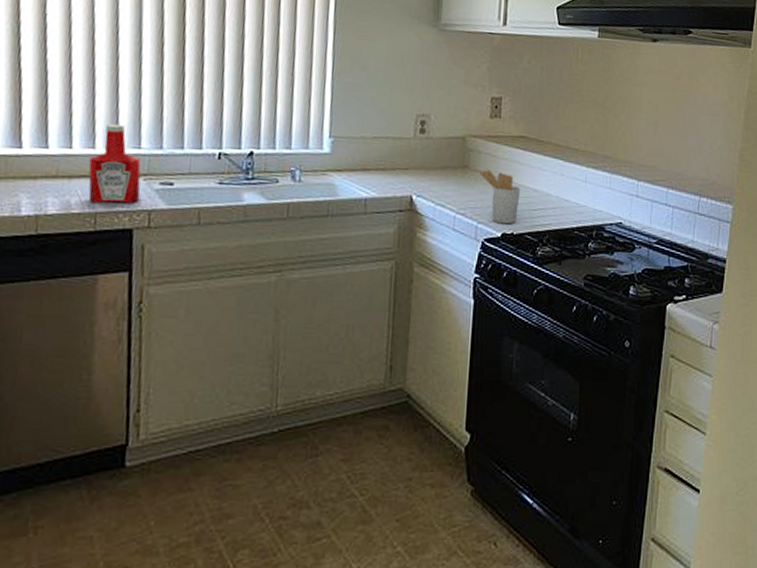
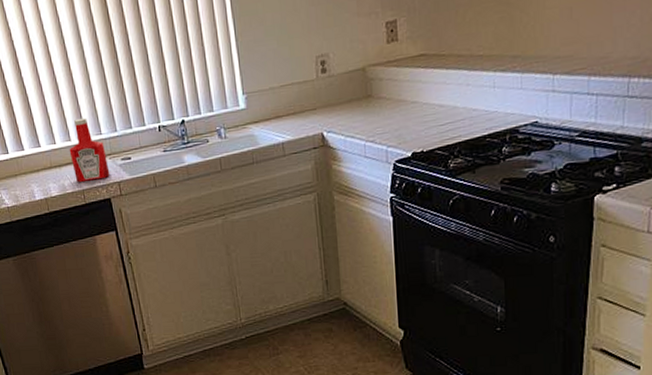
utensil holder: present [480,169,521,225] -> none [383,94,427,145]

